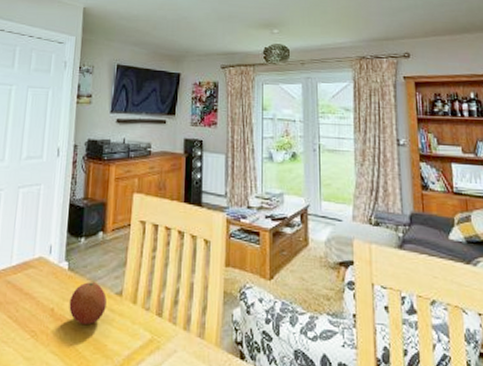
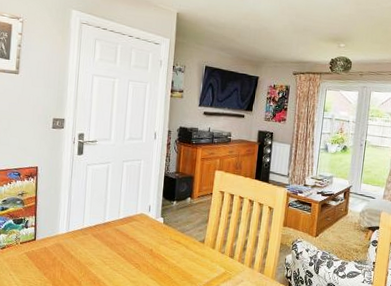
fruit: present [69,282,107,326] -> none [164,232,193,262]

